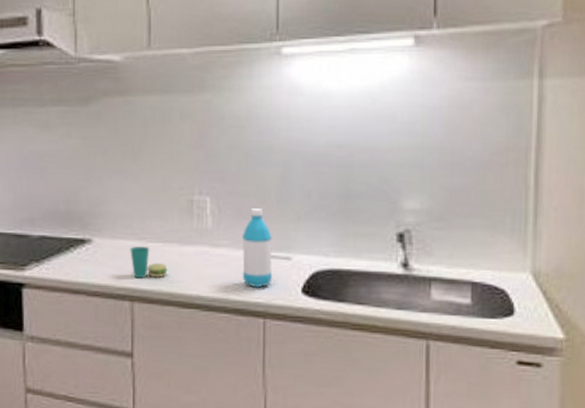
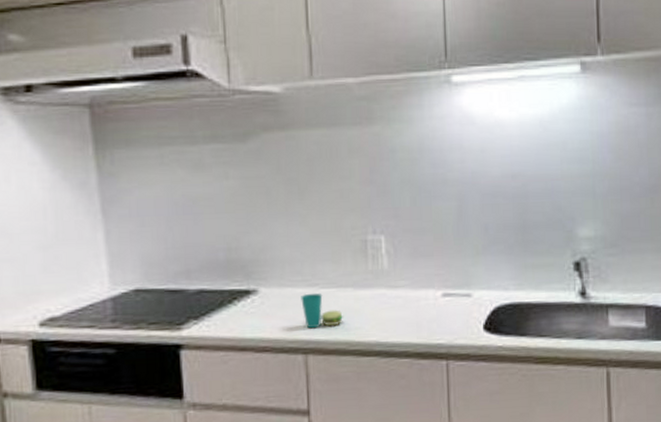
water bottle: present [242,208,273,288] -> none [421,245,454,329]

